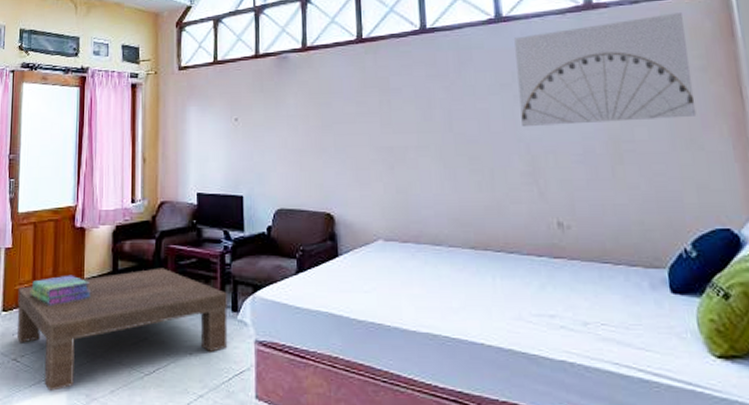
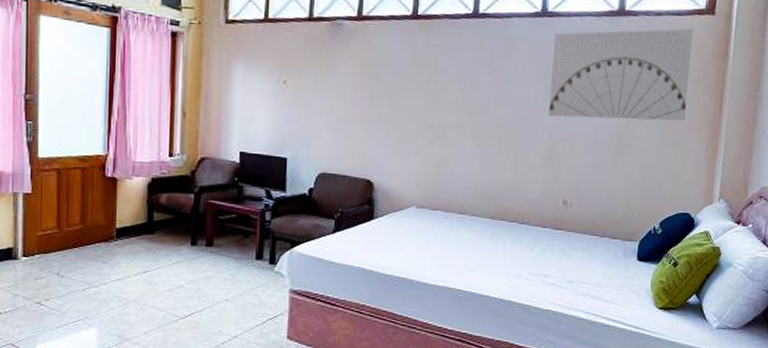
coffee table: present [17,268,228,391] -> none [40,221,266,332]
stack of books: present [30,275,91,305] -> none [54,223,123,253]

